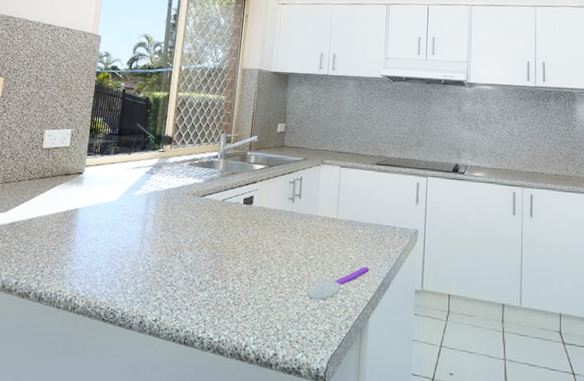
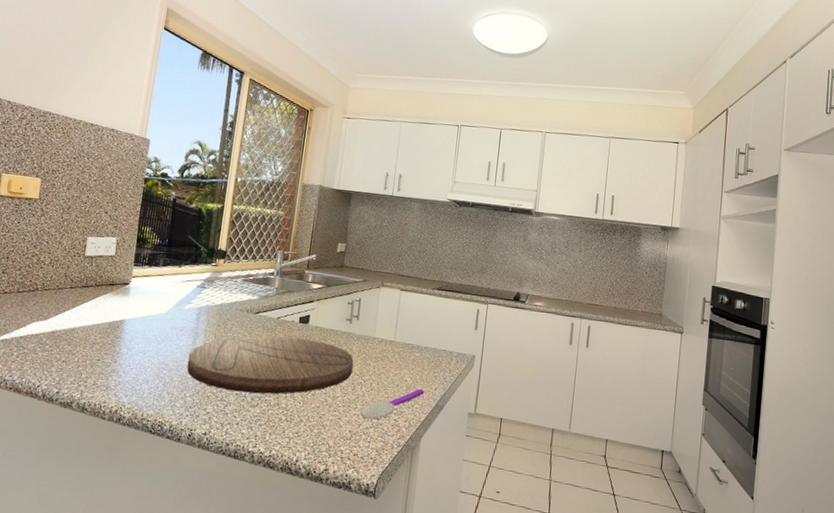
cutting board: none [137,218,298,278] -> present [187,336,354,394]

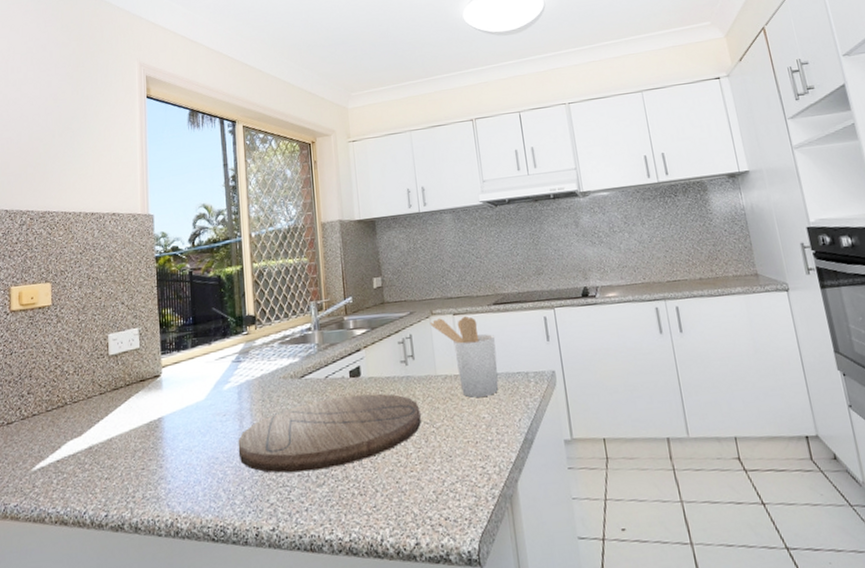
spoon: present [361,388,425,420] -> none [442,423,508,473]
utensil holder: none [379,290,432,364] -> present [430,315,499,398]

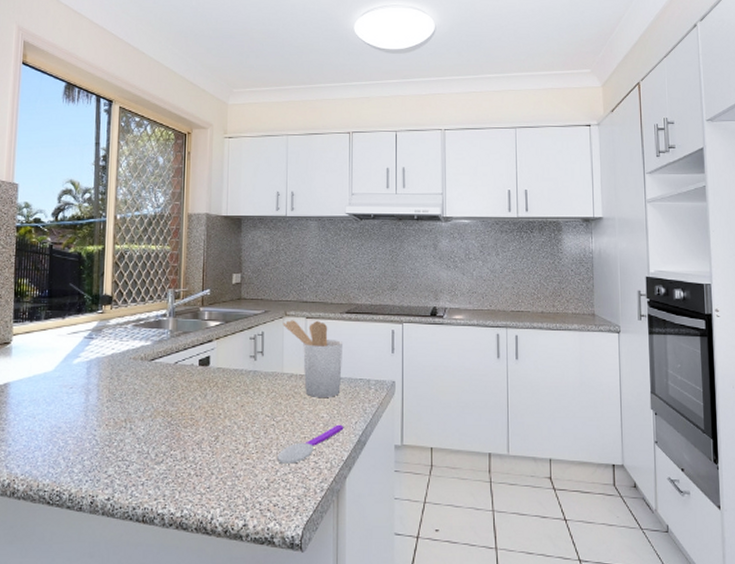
cutting board: present [238,393,421,473] -> none [81,382,263,449]
spoon: none [442,423,508,473] -> present [278,424,344,464]

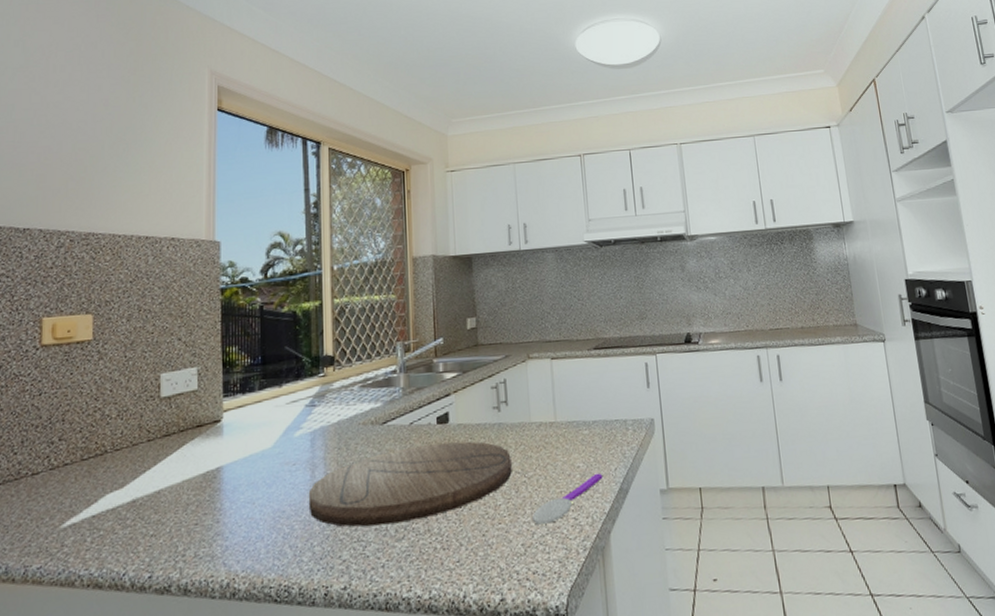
cutting board: none [81,382,263,449] -> present [308,441,512,527]
utensil holder: present [283,320,344,397] -> none [526,360,596,446]

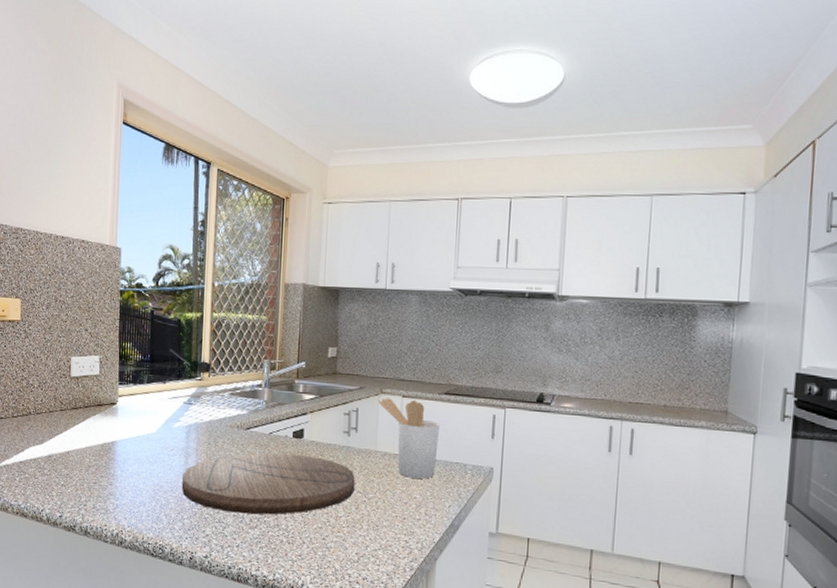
utensil holder: none [526,360,596,446] -> present [378,398,441,479]
spoon: present [533,473,603,525] -> none [368,506,437,541]

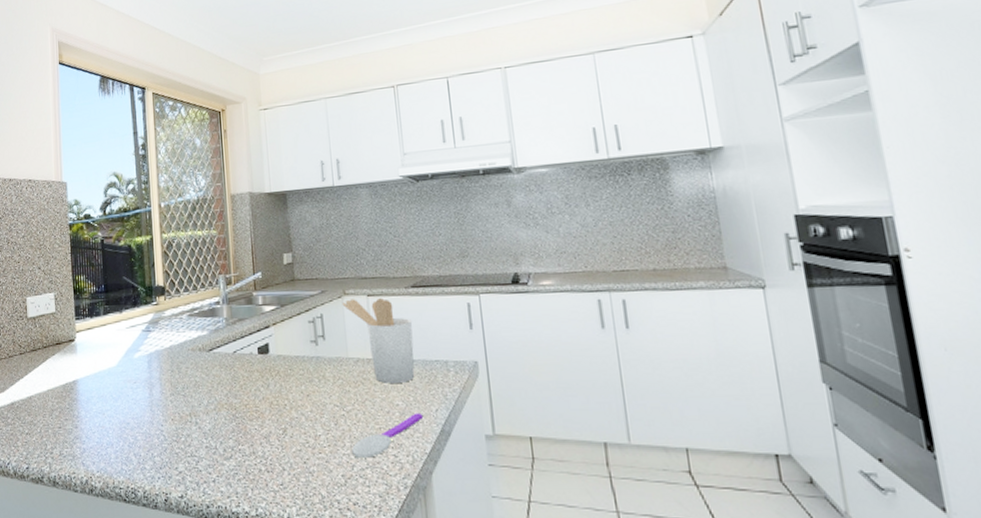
cutting board: present [181,453,355,515] -> none [148,372,331,444]
spoon: none [368,506,437,541] -> present [352,412,424,458]

